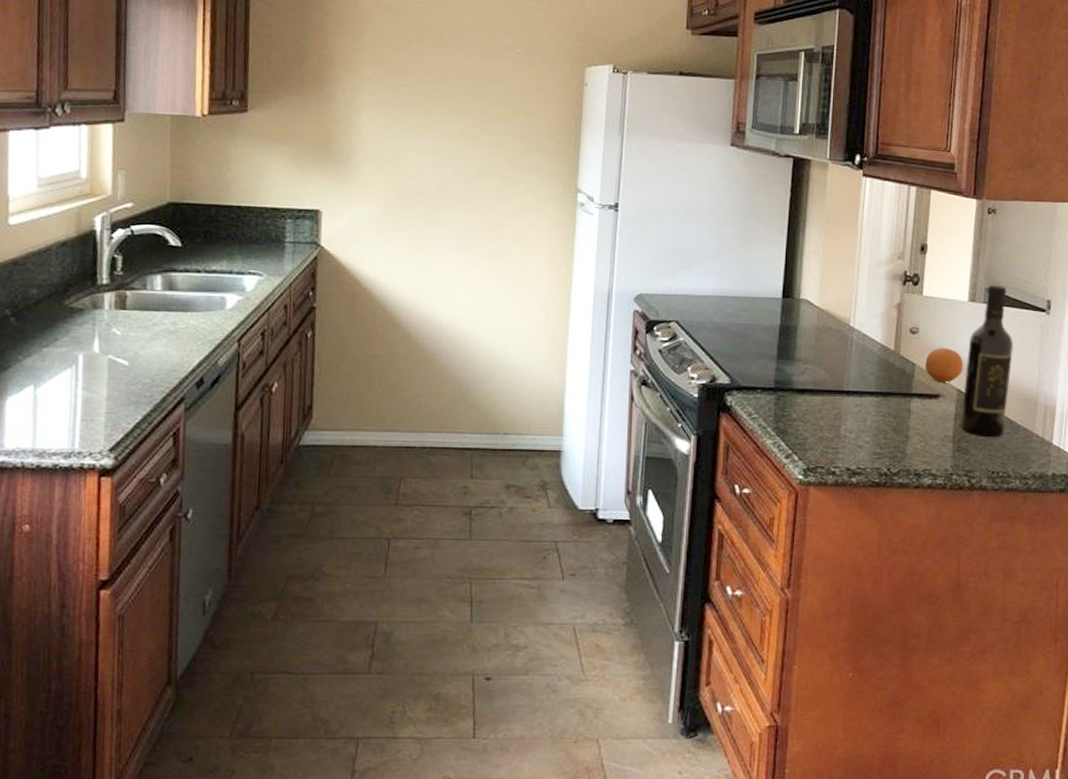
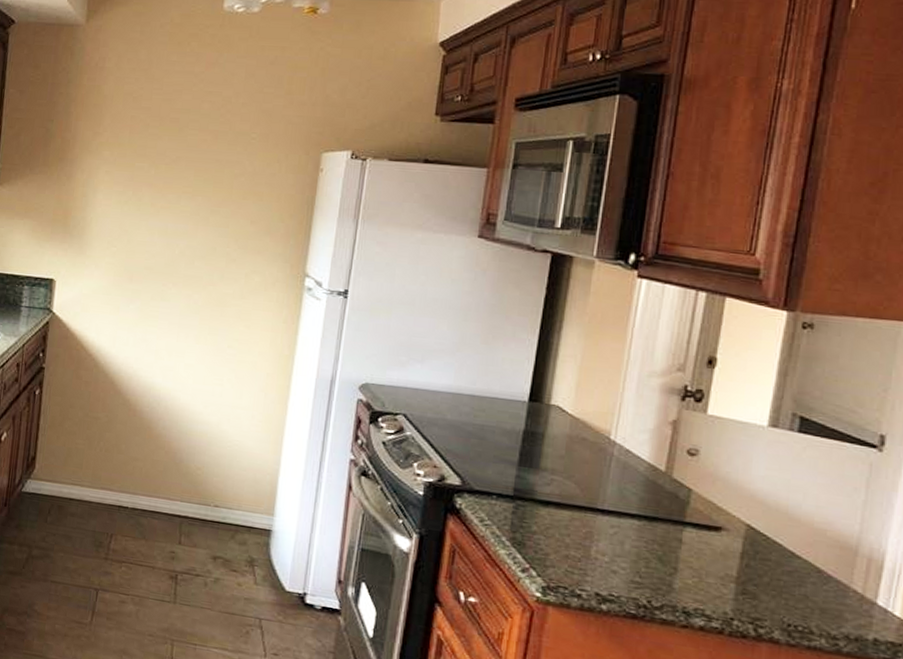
fruit: present [925,348,963,383] -> none [705,474,757,516]
wine bottle: present [961,285,1014,437] -> none [748,410,829,585]

